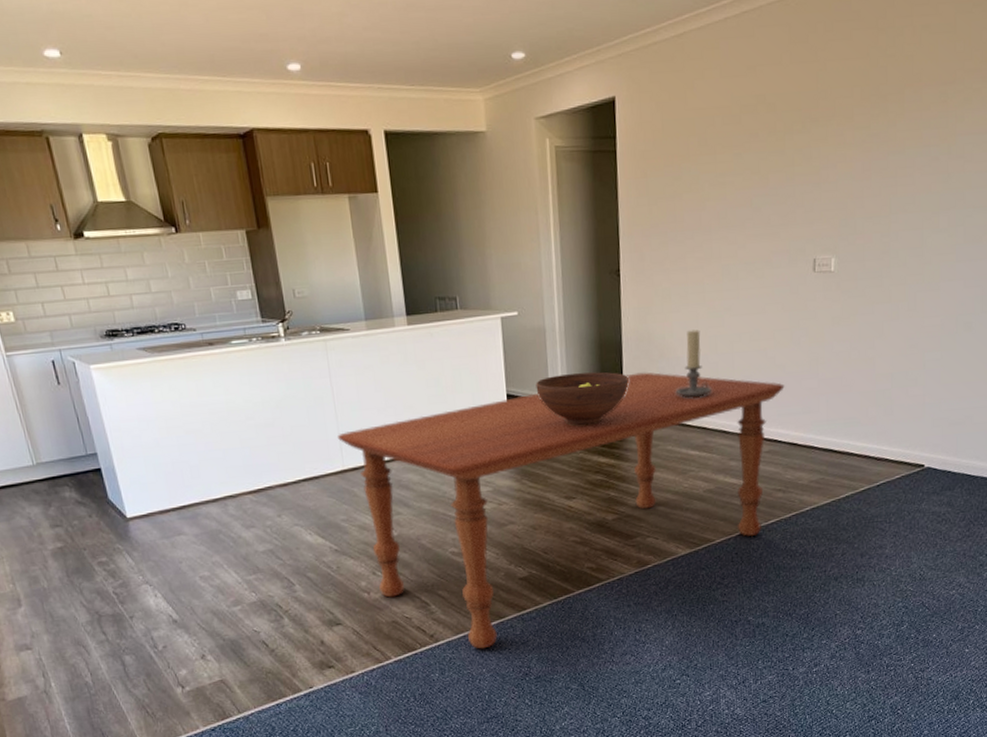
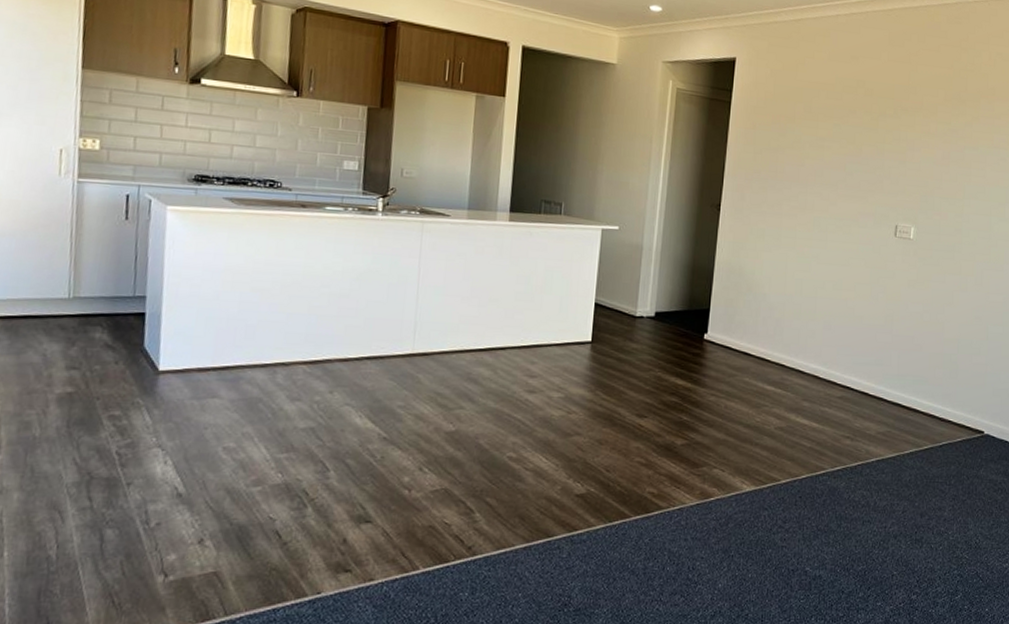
dining table: present [338,372,785,649] -> none [414,302,861,570]
fruit bowl: present [536,371,629,425] -> none [625,292,716,345]
candle holder: present [675,329,712,399] -> none [758,270,793,335]

